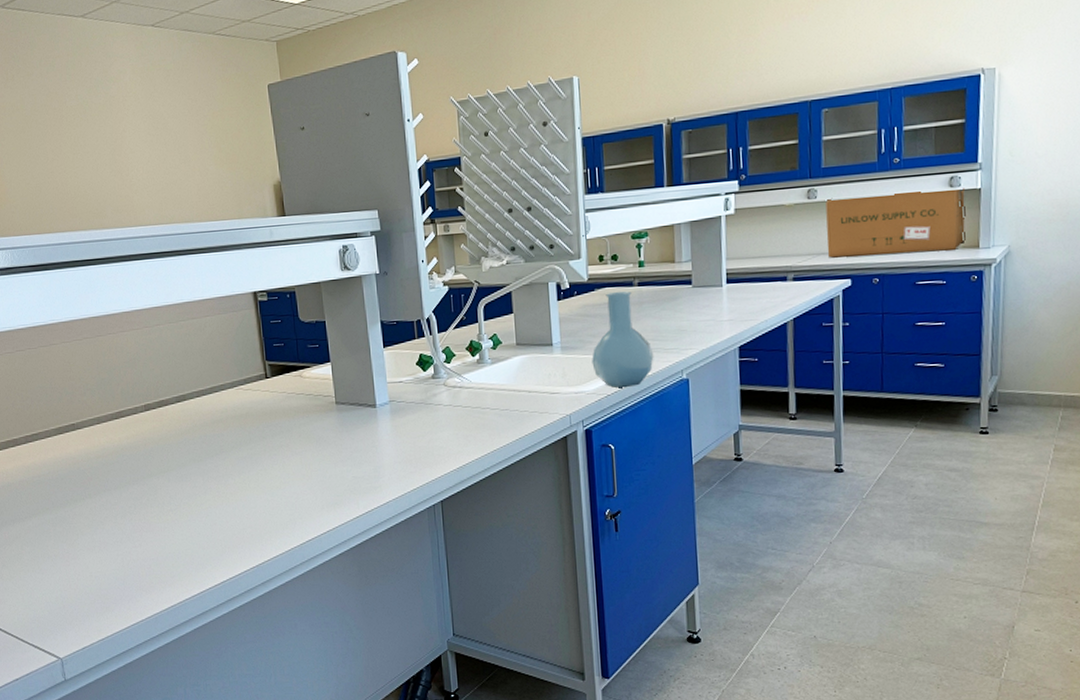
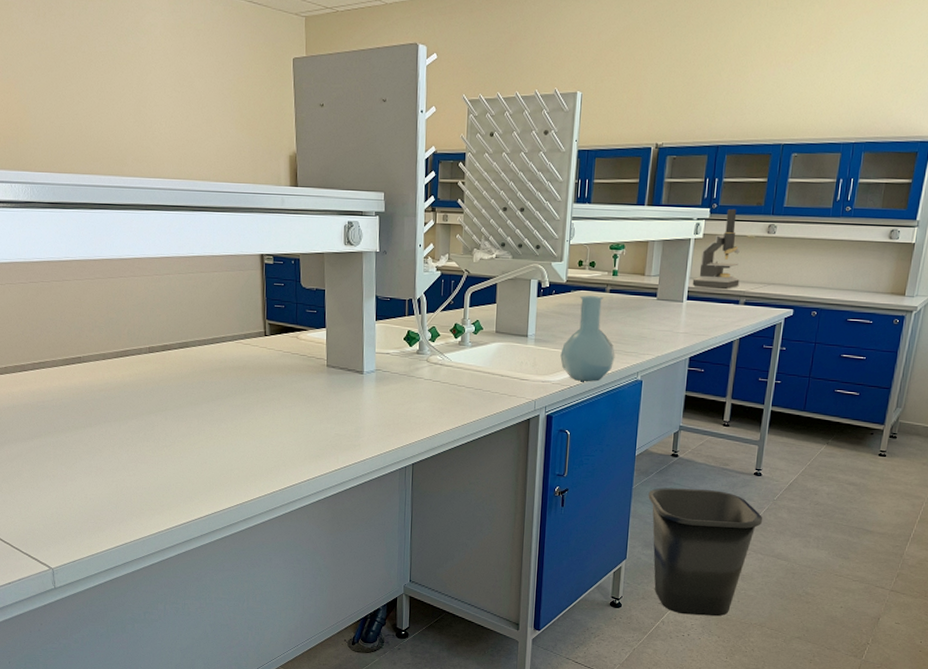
waste bin: none [714,494,854,644] -> present [648,487,763,617]
microscope: none [730,178,784,269] -> present [692,209,740,290]
box: present [826,188,965,258] -> none [777,235,901,295]

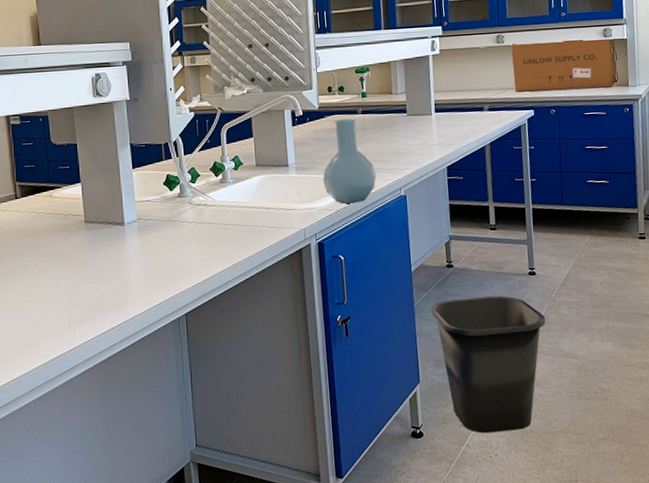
microscope: present [692,209,740,290] -> none [437,25,481,100]
box: none [777,235,901,295] -> present [511,38,618,92]

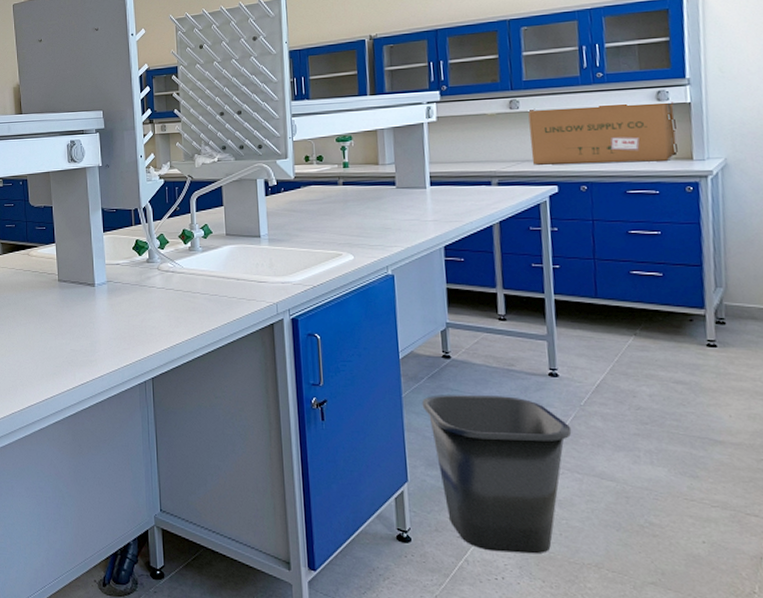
flask: present [323,118,377,204] -> none [298,189,359,281]

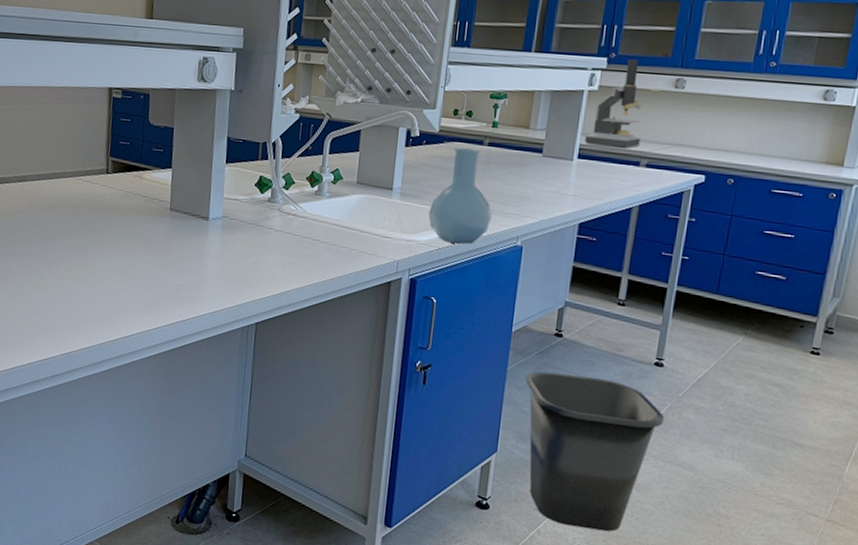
flask: none [298,189,359,281] -> present [428,147,492,245]
microscope: none [433,89,488,172] -> present [584,60,642,150]
box: present [528,102,677,165] -> none [685,91,838,164]

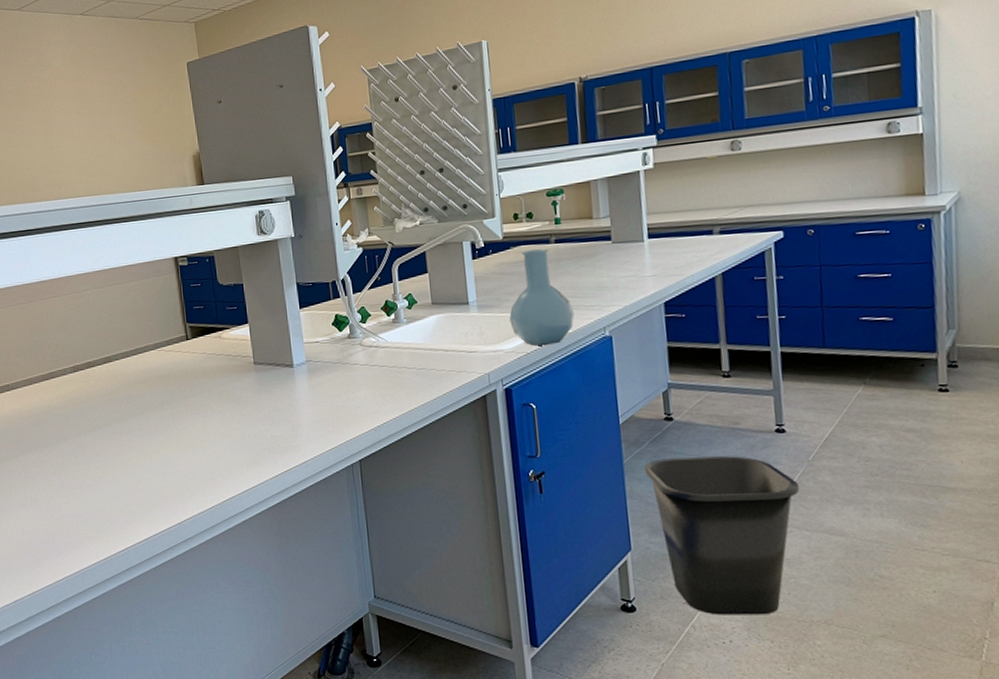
microscope: present [584,60,642,150] -> none [650,131,709,223]

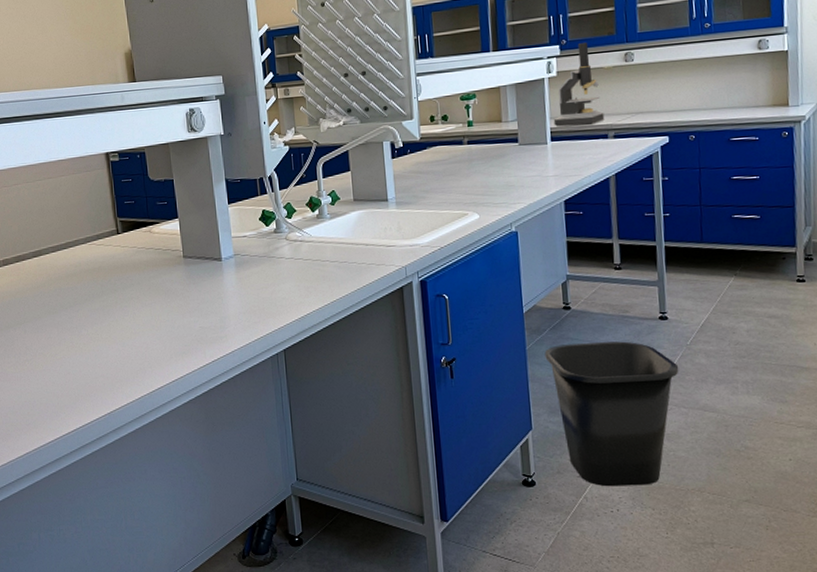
flask: present [509,248,575,346] -> none [425,149,484,241]
microscope: none [650,131,709,223] -> present [553,43,605,127]

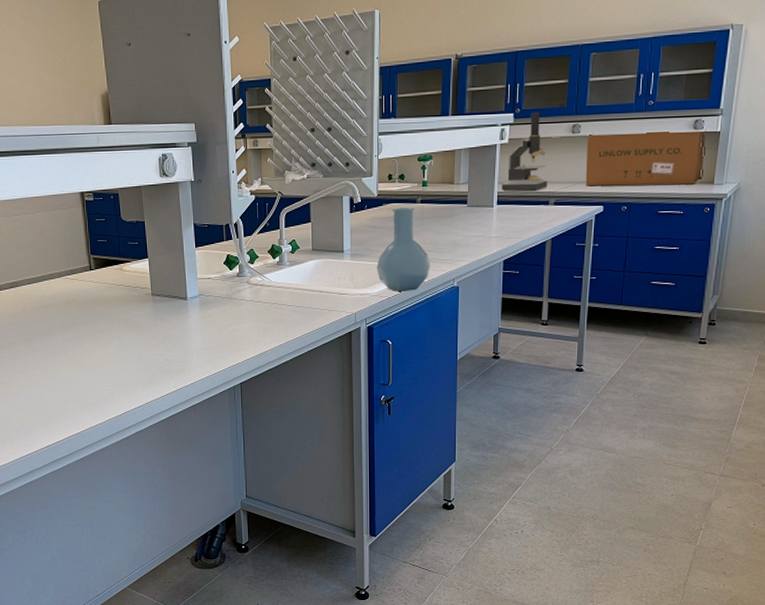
flask: none [425,149,484,241] -> present [377,207,430,292]
waste bin: present [544,341,679,487] -> none [473,389,588,512]
box: none [642,50,775,117] -> present [585,130,706,187]

